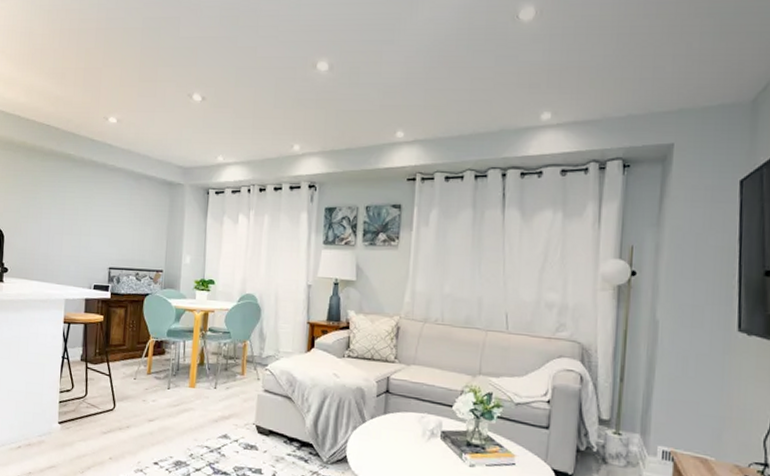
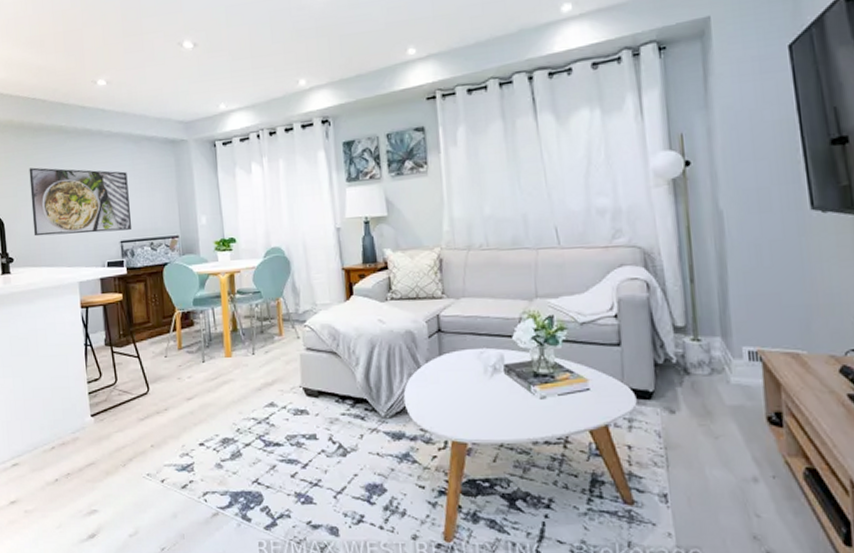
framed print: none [30,188,124,258] -> present [29,167,132,237]

